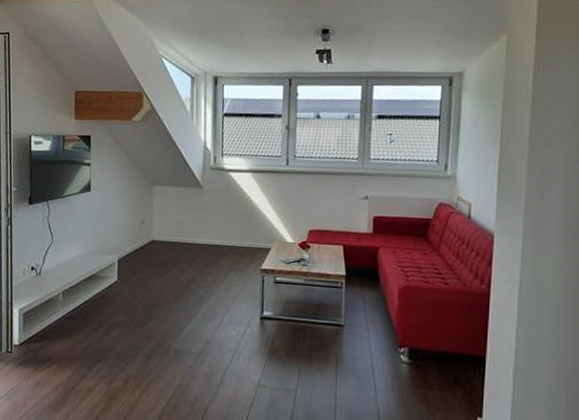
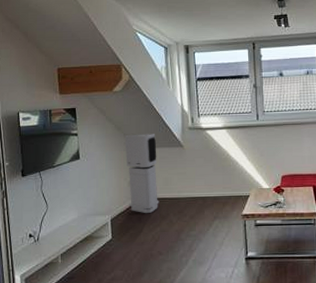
air purifier: none [138,169,174,258] -> present [125,134,159,214]

